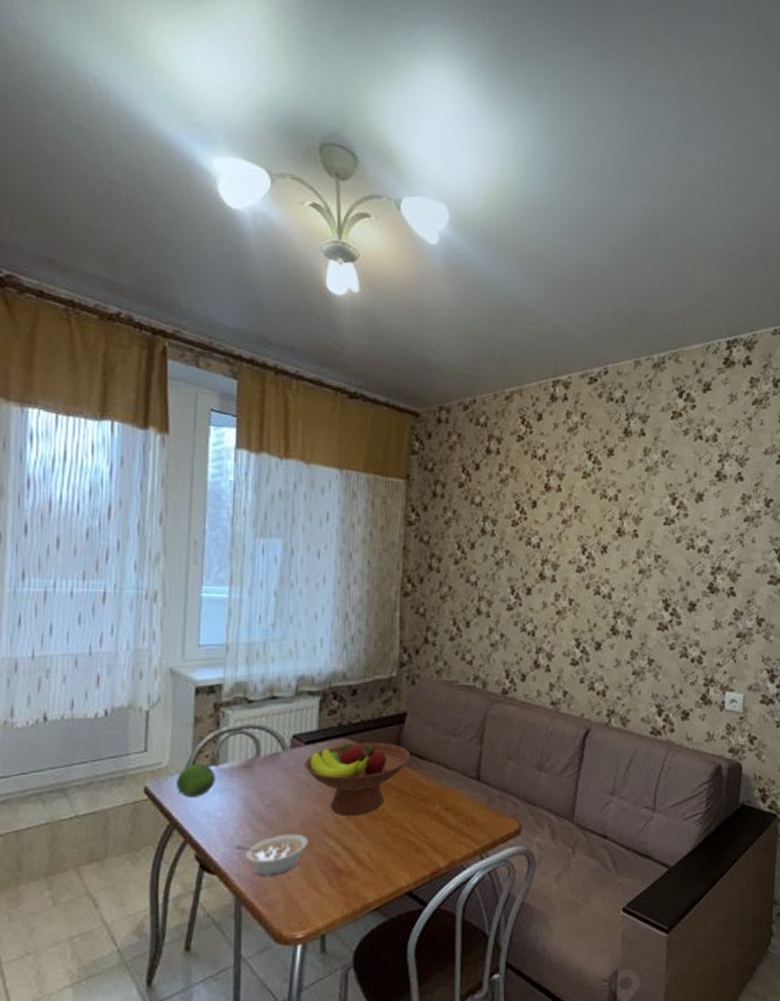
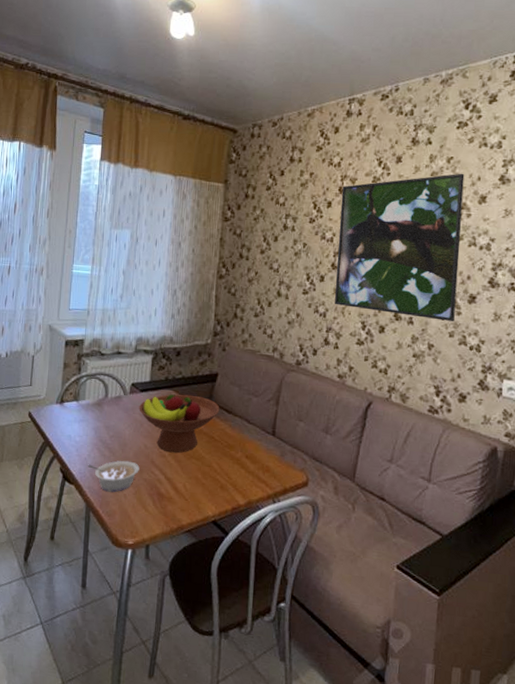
fruit: present [177,763,215,797] -> none [50,398,76,424]
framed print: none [543,468,681,632] -> present [334,173,465,321]

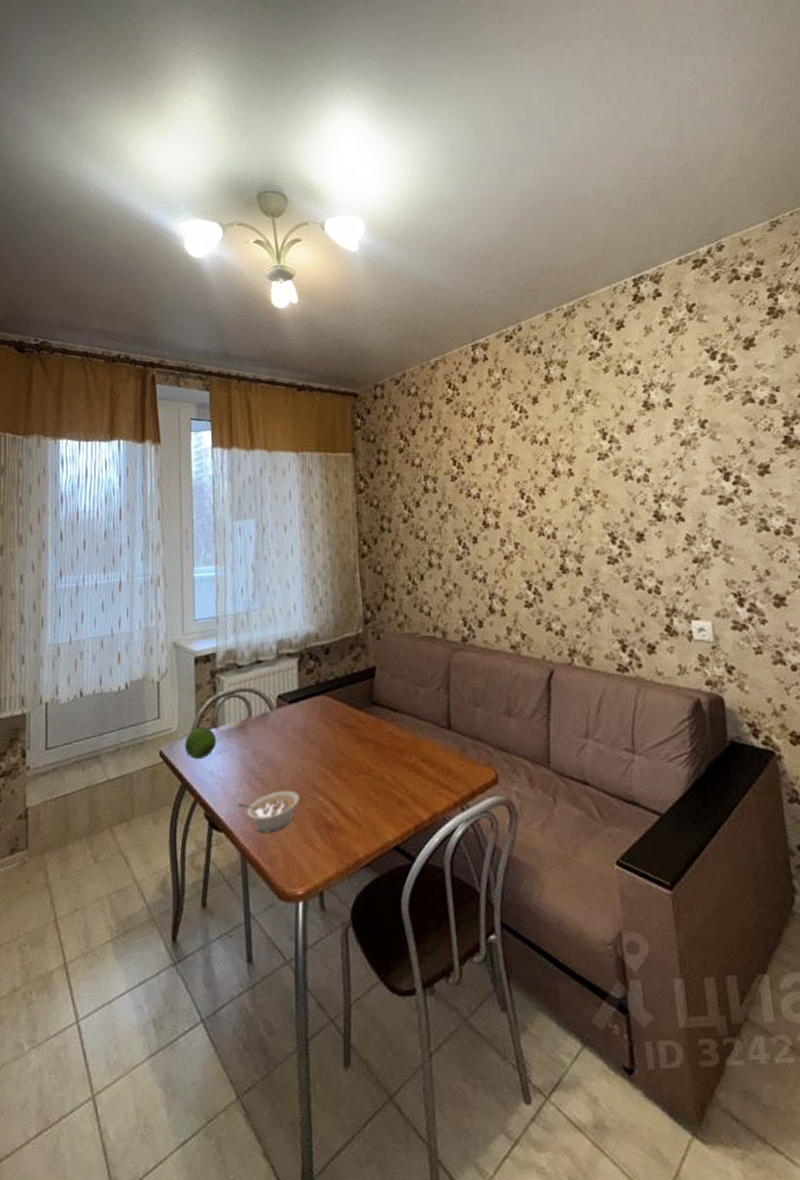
fruit: none [50,398,76,424] -> present [185,727,216,759]
fruit bowl: present [139,394,220,454] -> none [289,697,384,772]
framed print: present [334,173,465,321] -> none [480,405,626,567]

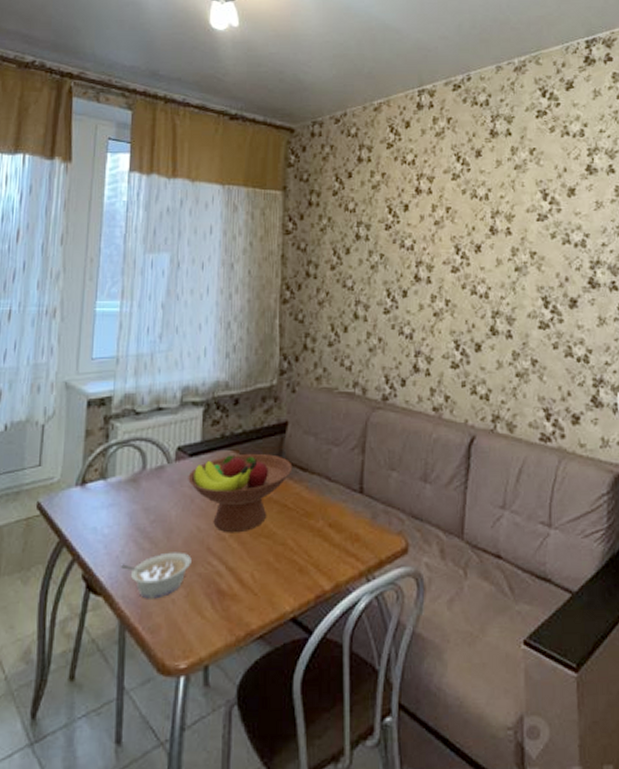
fruit: present [185,727,216,759] -> none [67,477,104,513]
fruit bowl: none [289,697,384,772] -> present [188,453,293,533]

